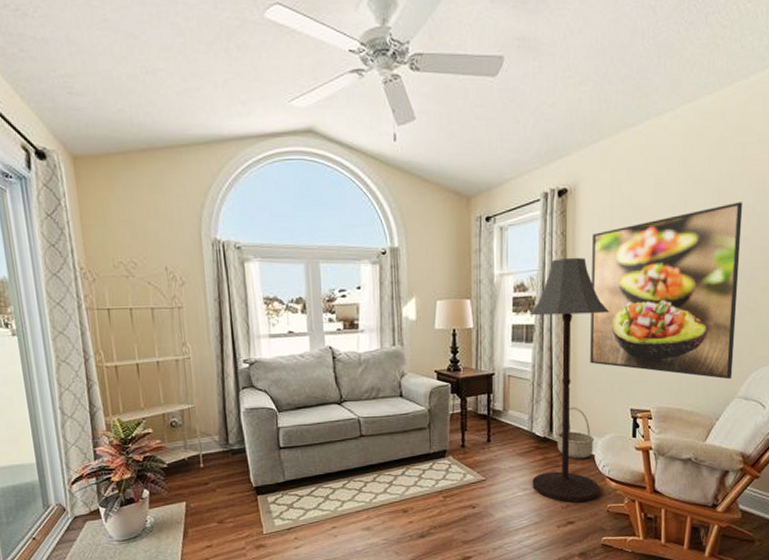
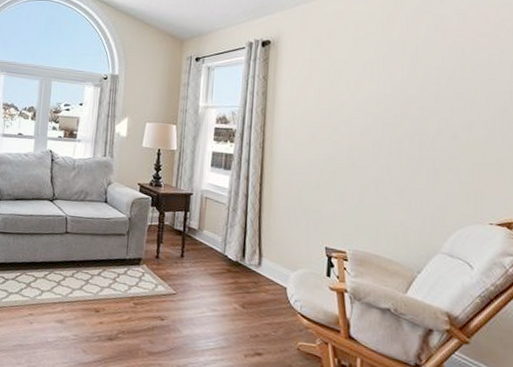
floor lamp: present [529,257,610,503] -> none [221,98,307,335]
basket: present [556,407,595,459] -> none [248,236,287,290]
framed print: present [590,202,743,380] -> none [285,65,442,233]

